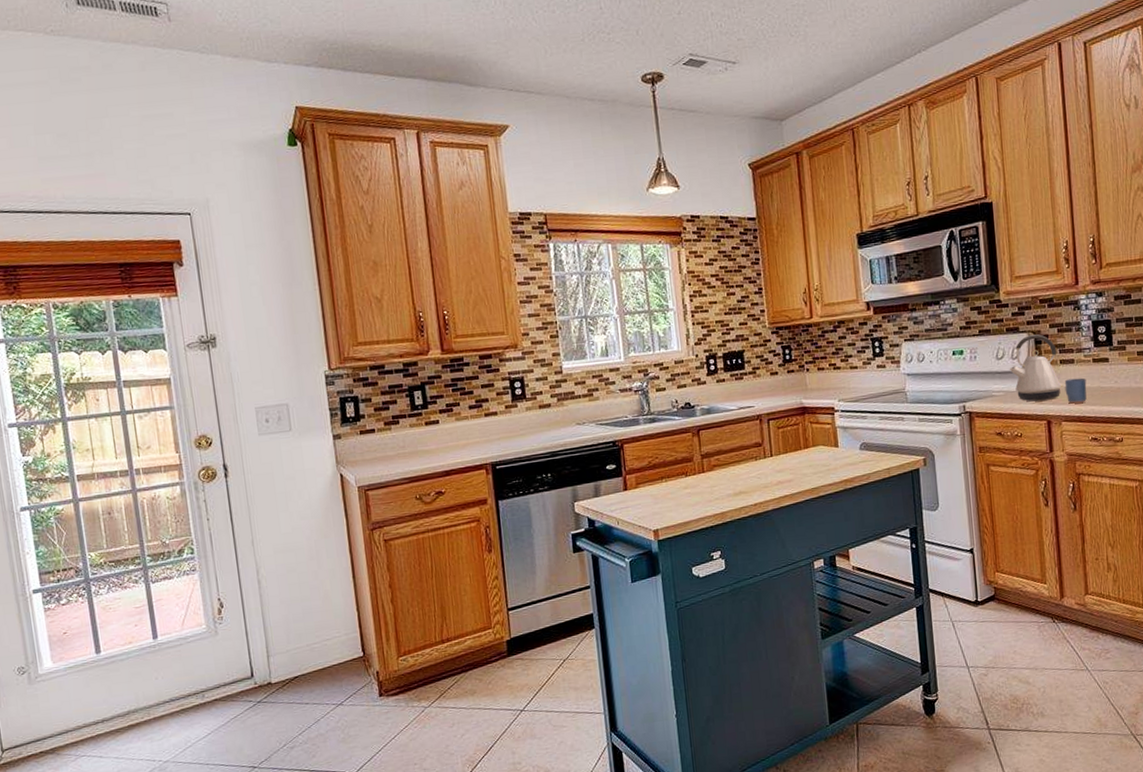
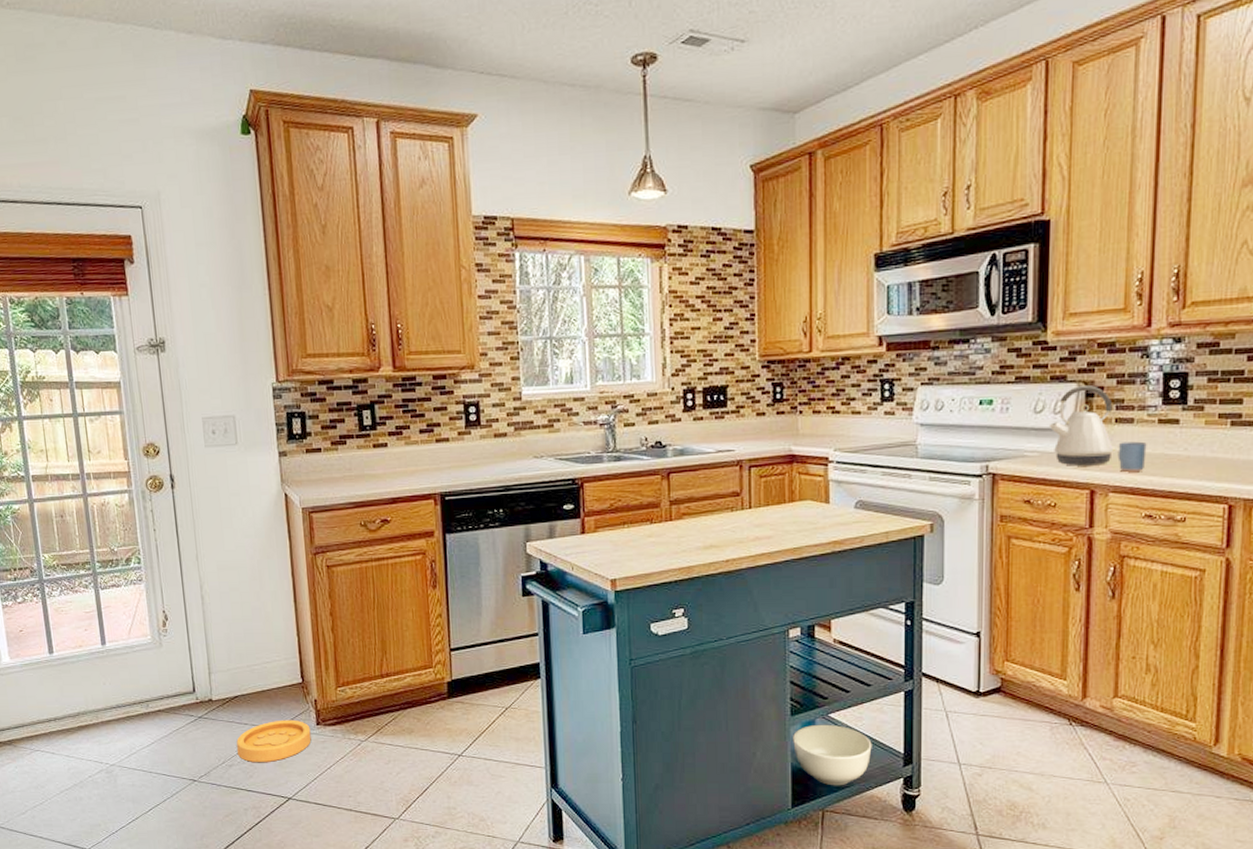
pet bowl: none [298,693,375,742] -> present [236,719,312,763]
bowl: none [825,643,894,700] -> present [793,724,872,786]

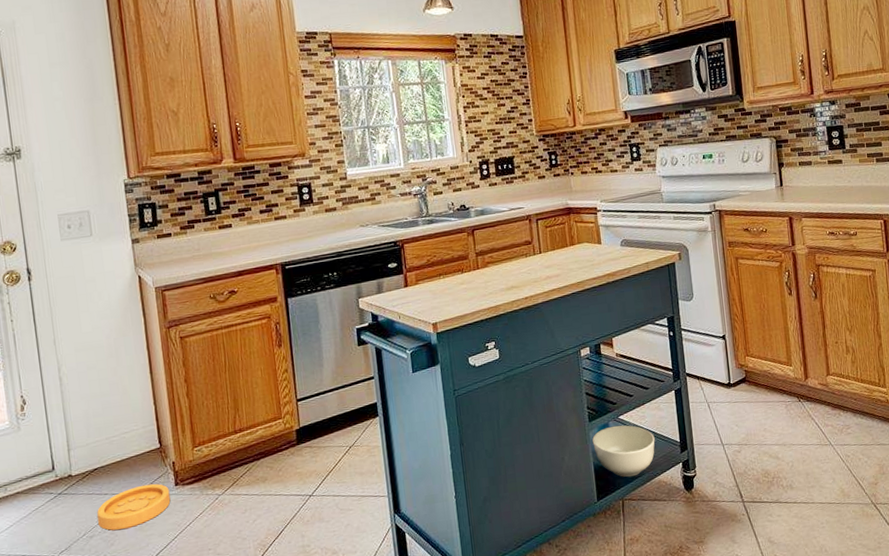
kettle: present [1048,385,1116,466] -> none [754,139,803,201]
mug: present [1117,441,1147,472] -> none [803,178,824,202]

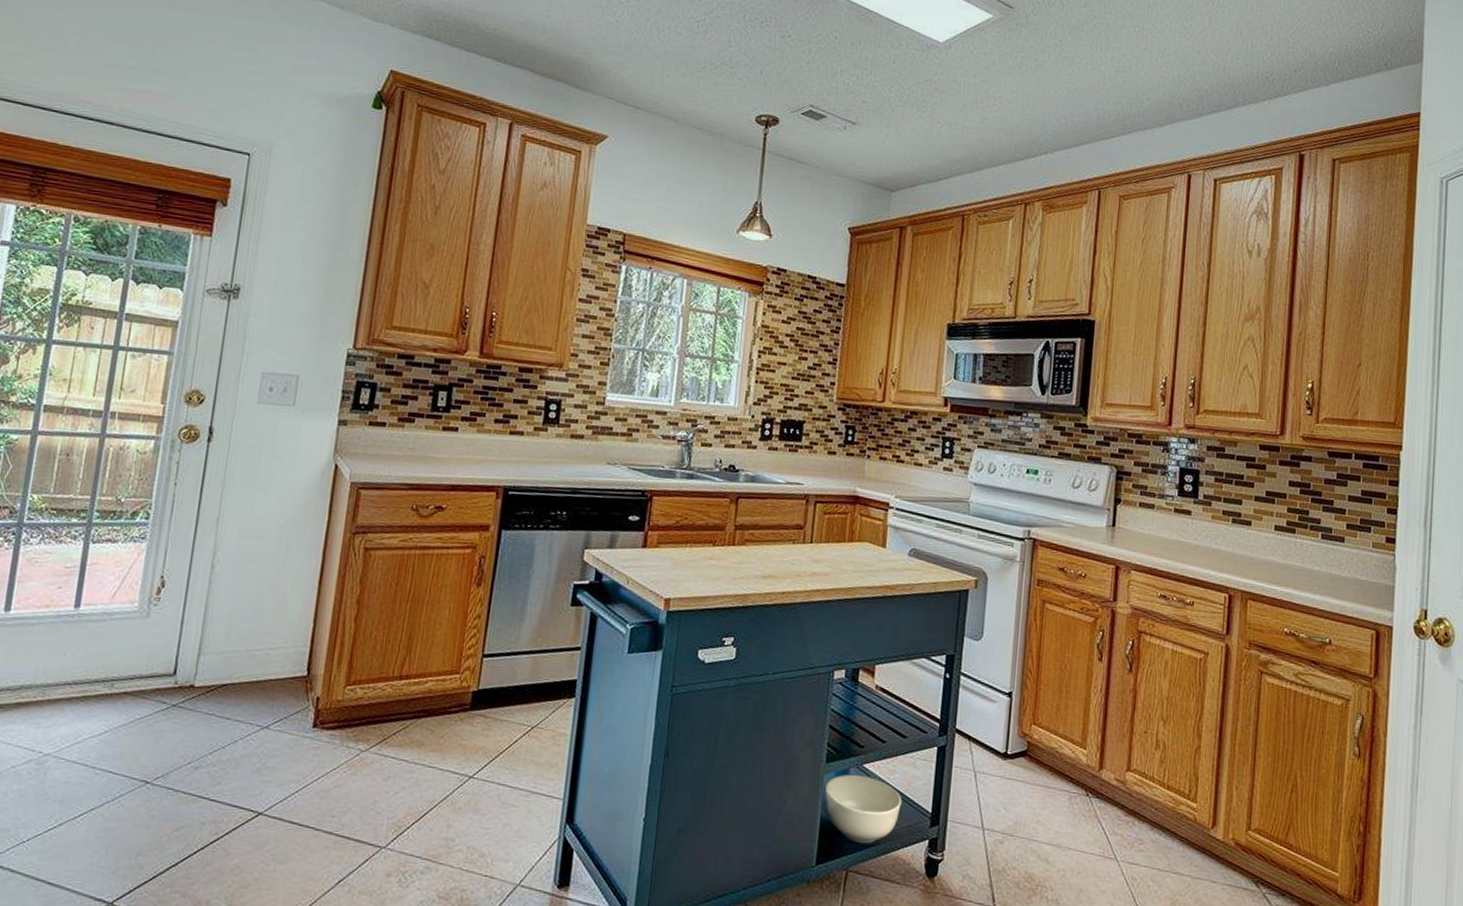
pet bowl: present [97,483,171,531] -> none [209,717,305,768]

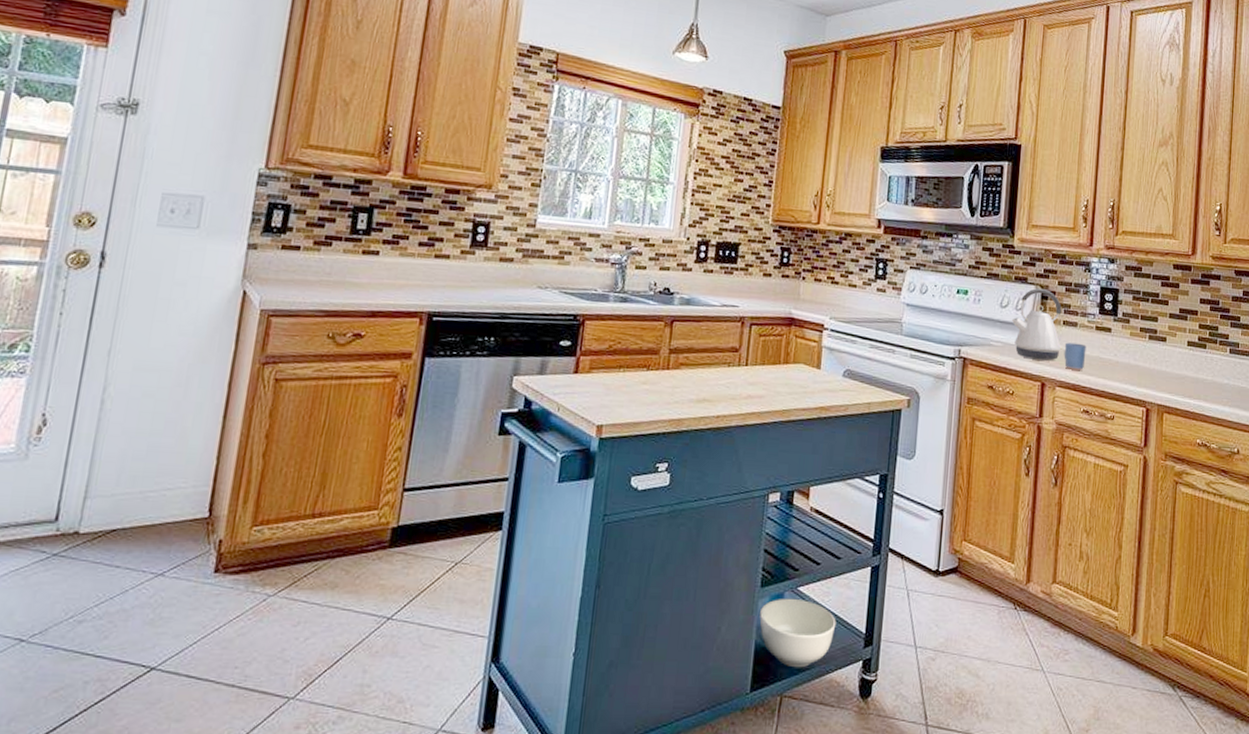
kettle: none [1084,469,1139,544] -> present [1011,288,1063,361]
mug: none [1140,524,1164,554] -> present [1064,342,1087,370]

